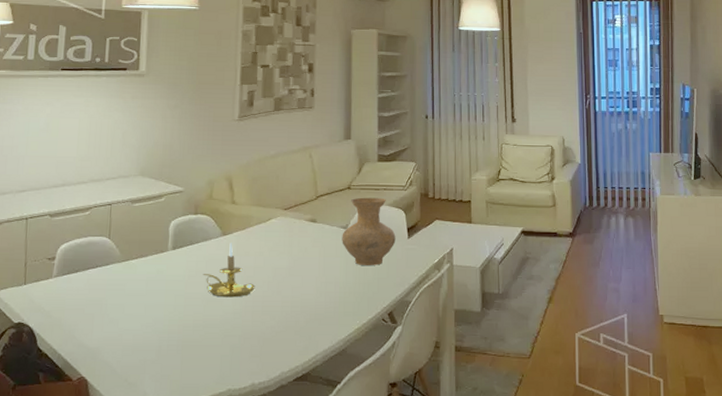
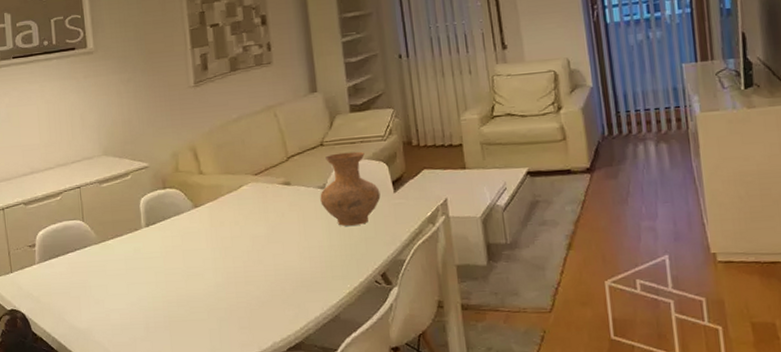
candle holder: present [203,243,255,298] -> none [179,214,235,271]

